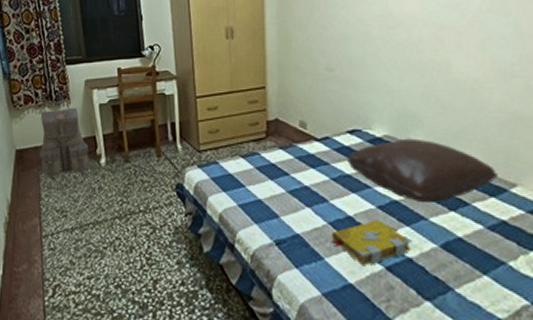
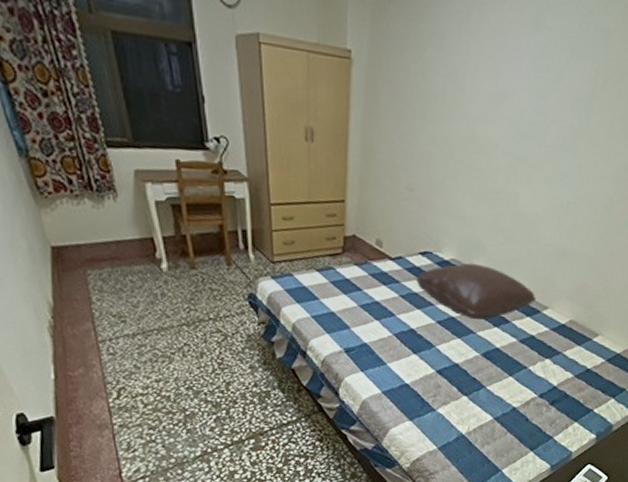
backpack: present [39,107,90,179] -> none [78,202,149,282]
spell book: present [331,219,412,265] -> none [394,332,461,369]

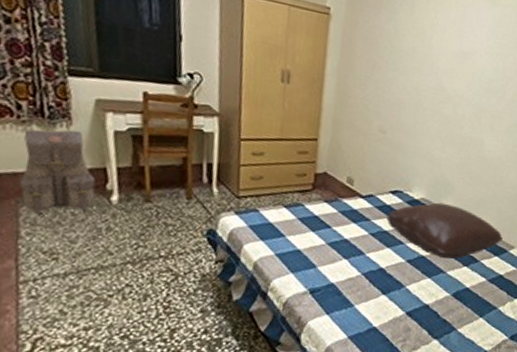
backpack: none [78,202,149,282] -> present [18,129,97,214]

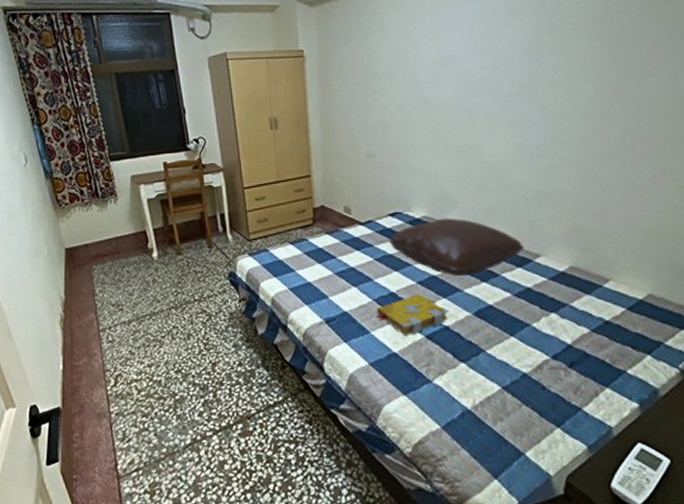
backpack: present [18,129,97,214] -> none [88,203,142,275]
spell book: none [363,271,431,311] -> present [376,293,449,335]

